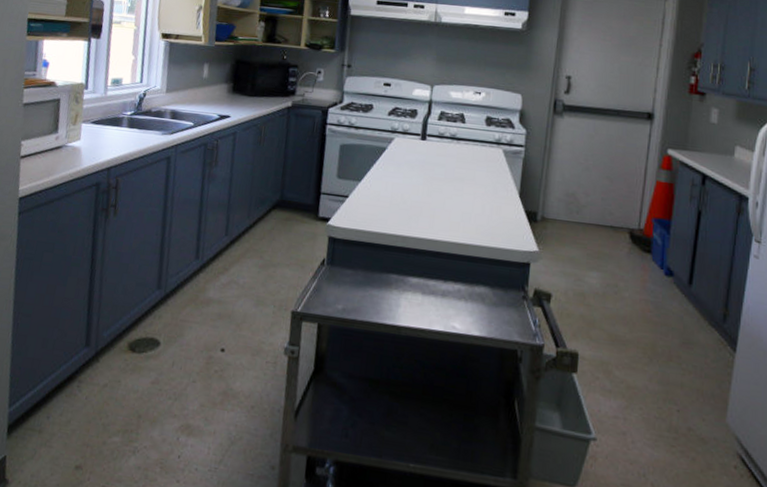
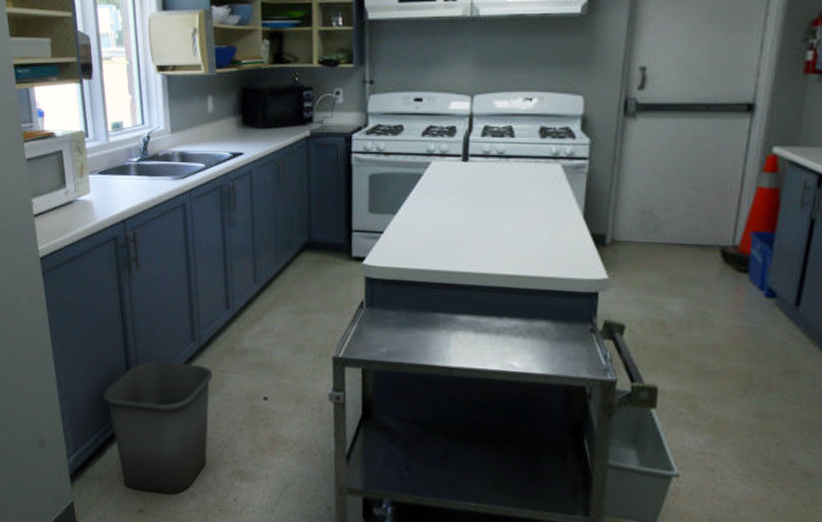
waste bin: none [58,307,174,450] -> present [103,361,213,495]

